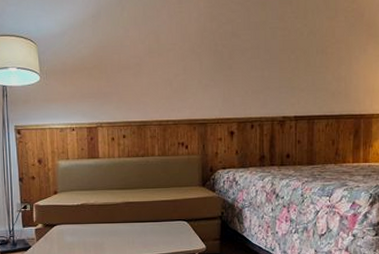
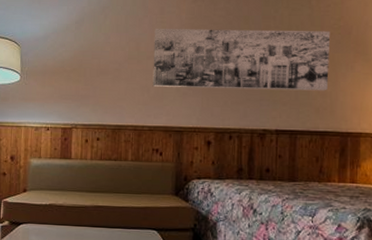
wall art: none [173,14,345,80] -> present [152,29,331,91]

